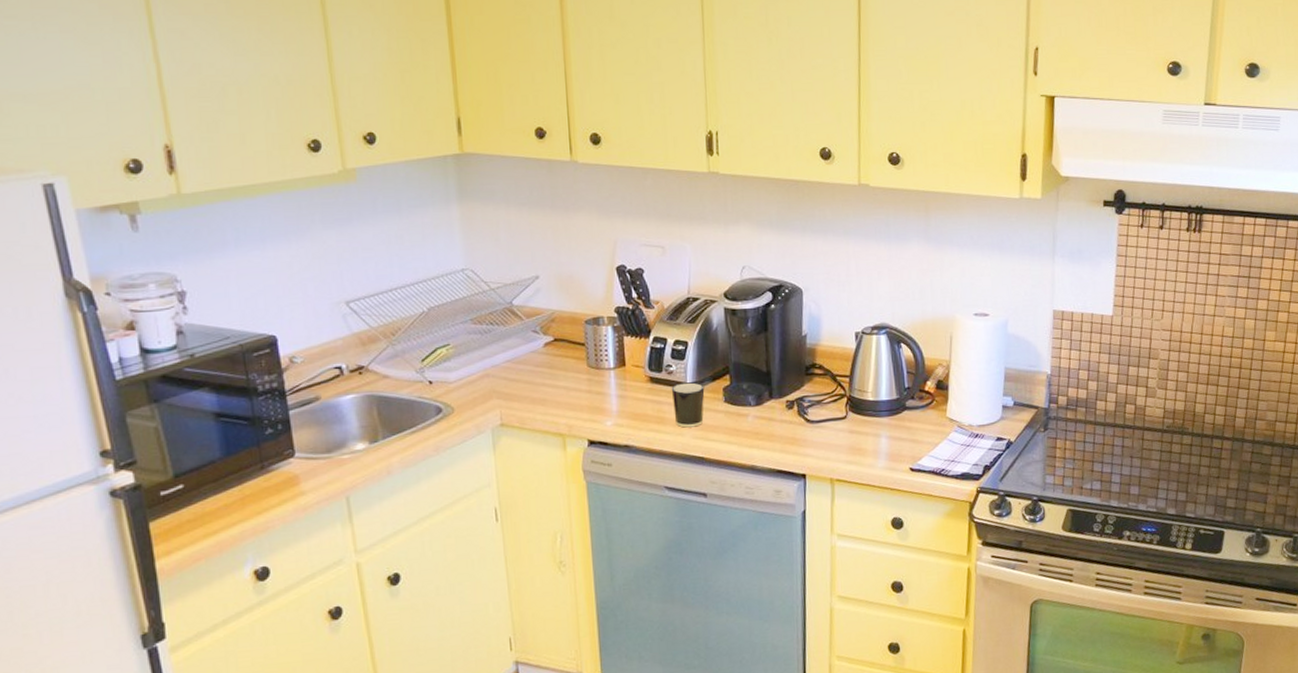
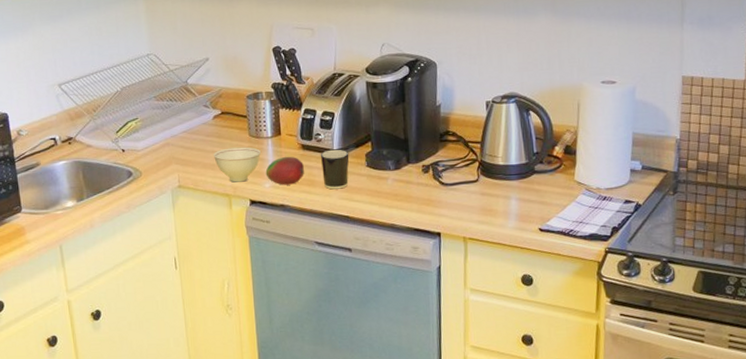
bowl: none [544,379,602,420] -> present [214,147,262,183]
fruit: none [607,390,653,423] -> present [265,156,304,185]

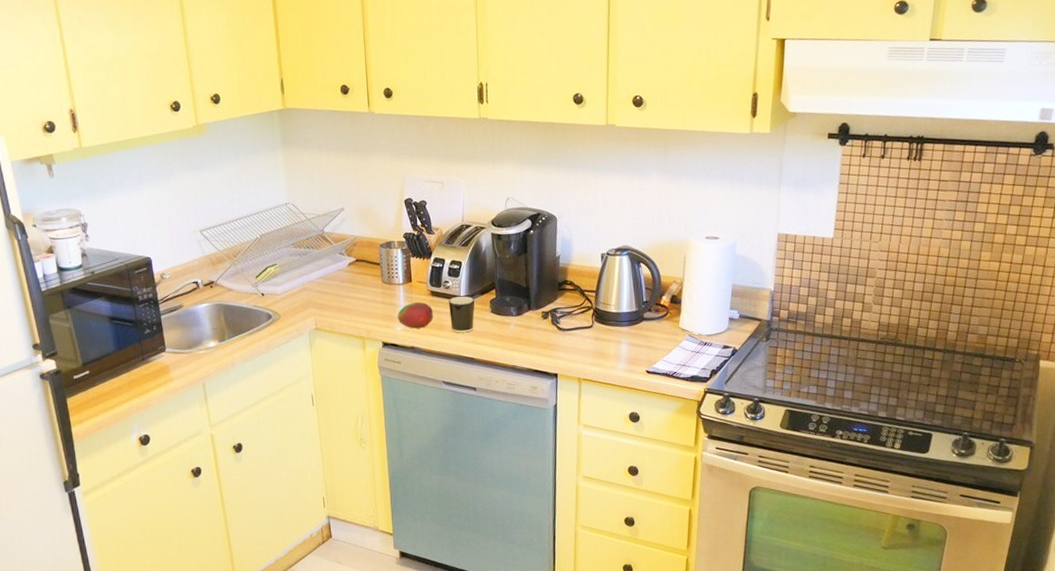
bowl: present [214,147,262,183] -> none [348,292,394,326]

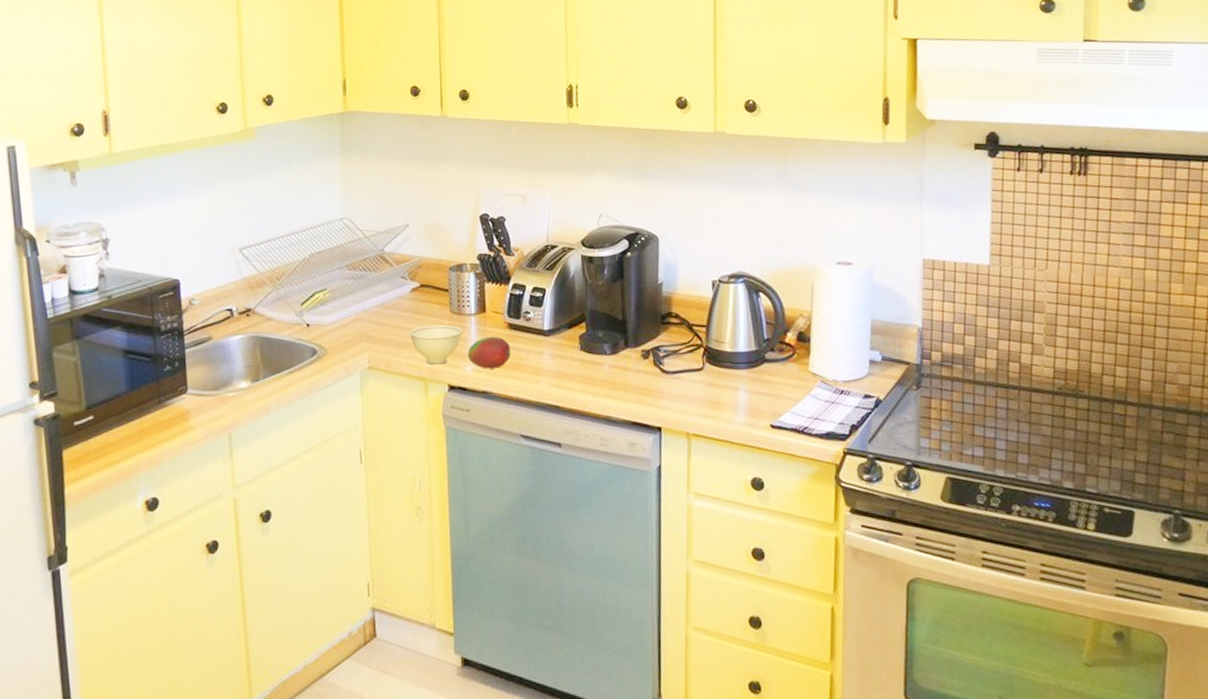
bowl: none [348,292,394,326] -> present [410,324,464,365]
mug: present [448,296,475,333] -> none [528,329,561,375]

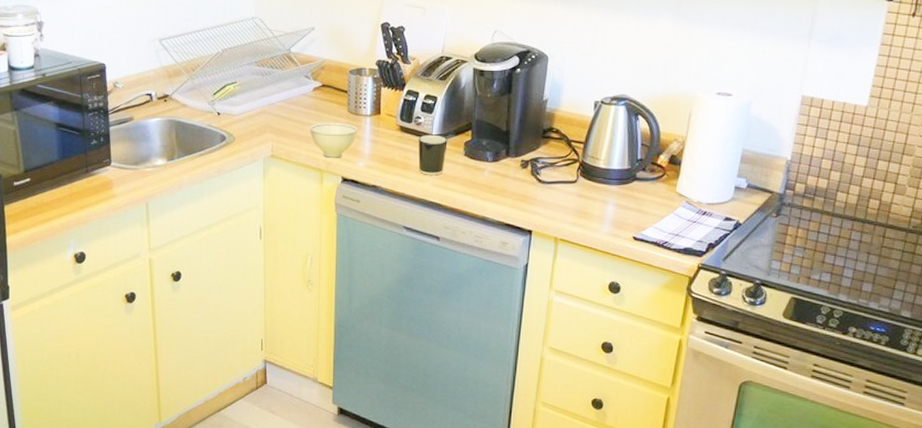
fruit: present [467,336,510,369] -> none [360,136,400,166]
mug: none [528,329,561,375] -> present [418,134,448,176]

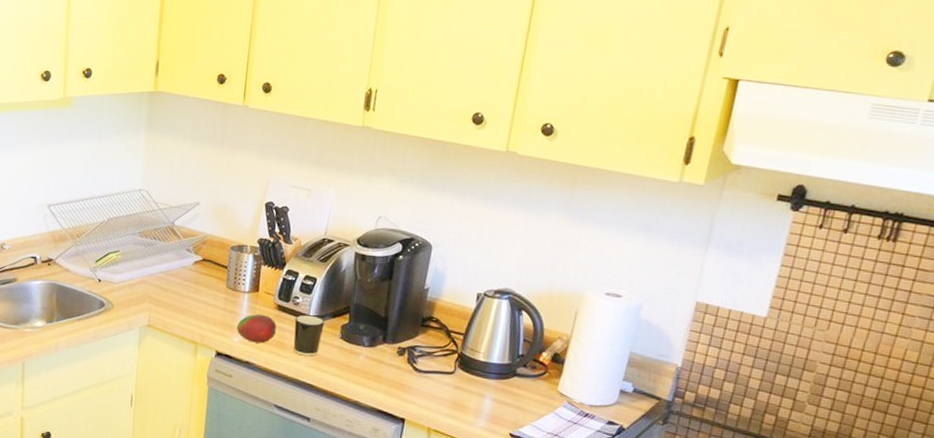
bowl: present [310,122,359,158] -> none [187,295,236,332]
fruit: none [360,136,400,166] -> present [236,314,277,344]

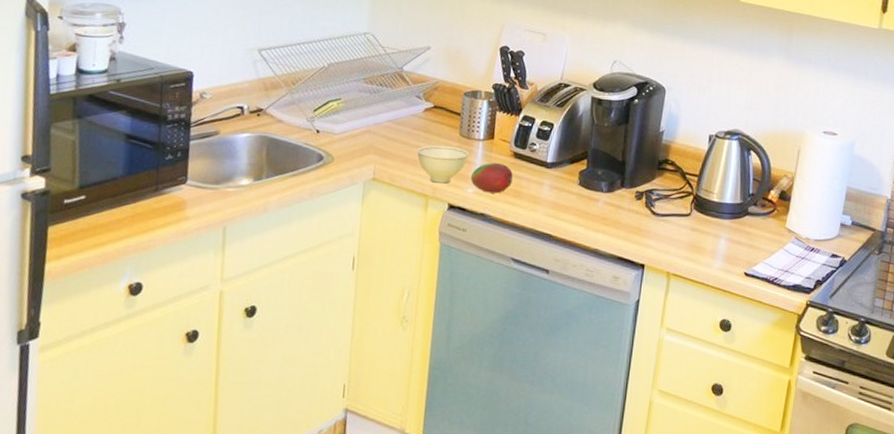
bowl: none [187,295,236,332] -> present [417,145,470,184]
mug: present [293,314,325,357] -> none [530,161,563,205]

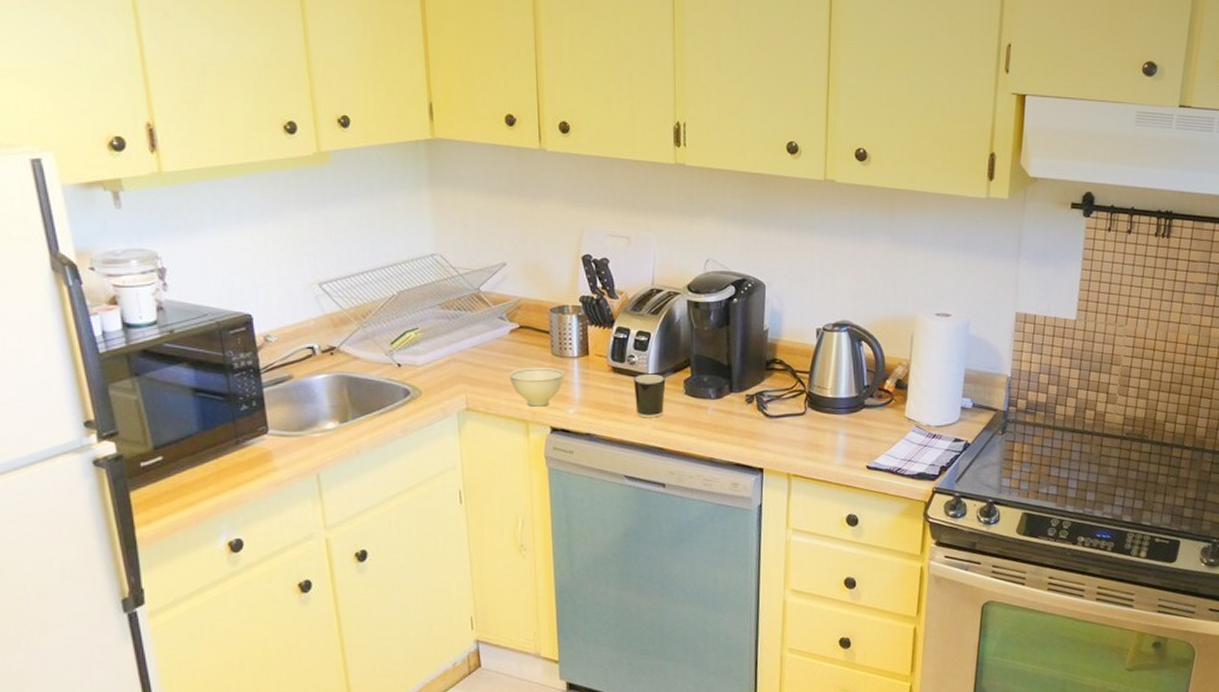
fruit: present [470,162,513,194] -> none [570,379,614,412]
mug: none [530,161,563,205] -> present [633,373,666,418]

